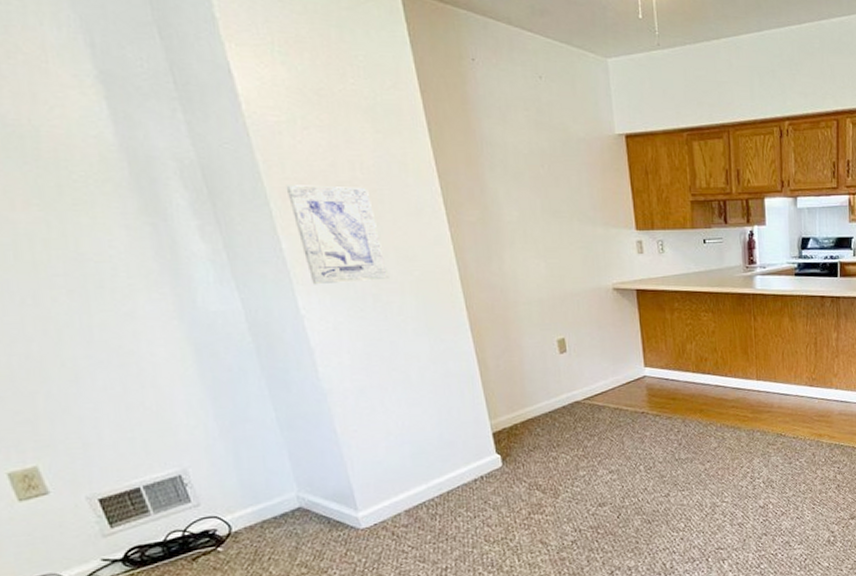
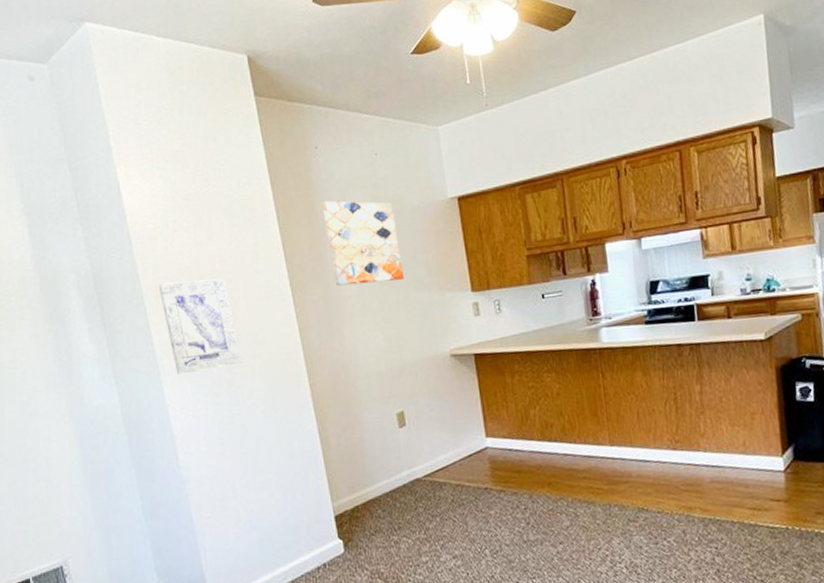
wall art: none [480,119,569,210] -> present [322,201,405,286]

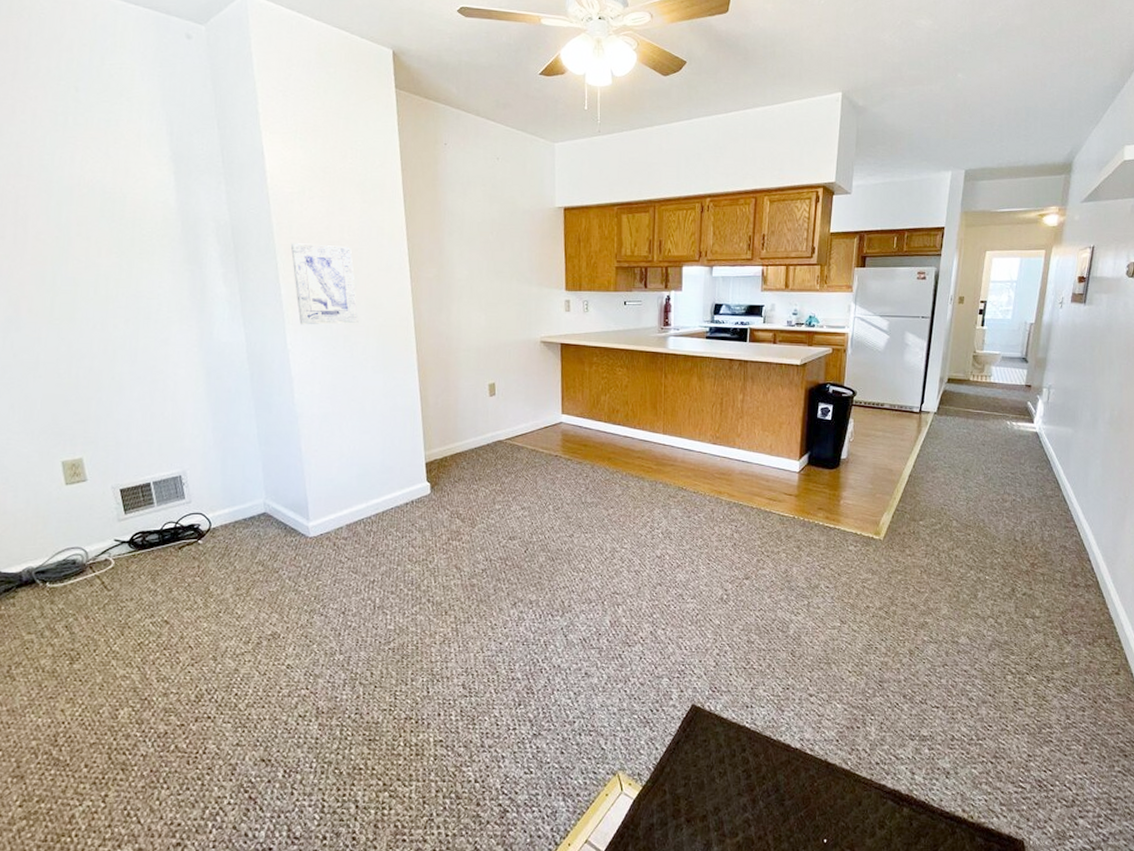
wall art: present [322,201,405,286] -> none [445,193,510,271]

